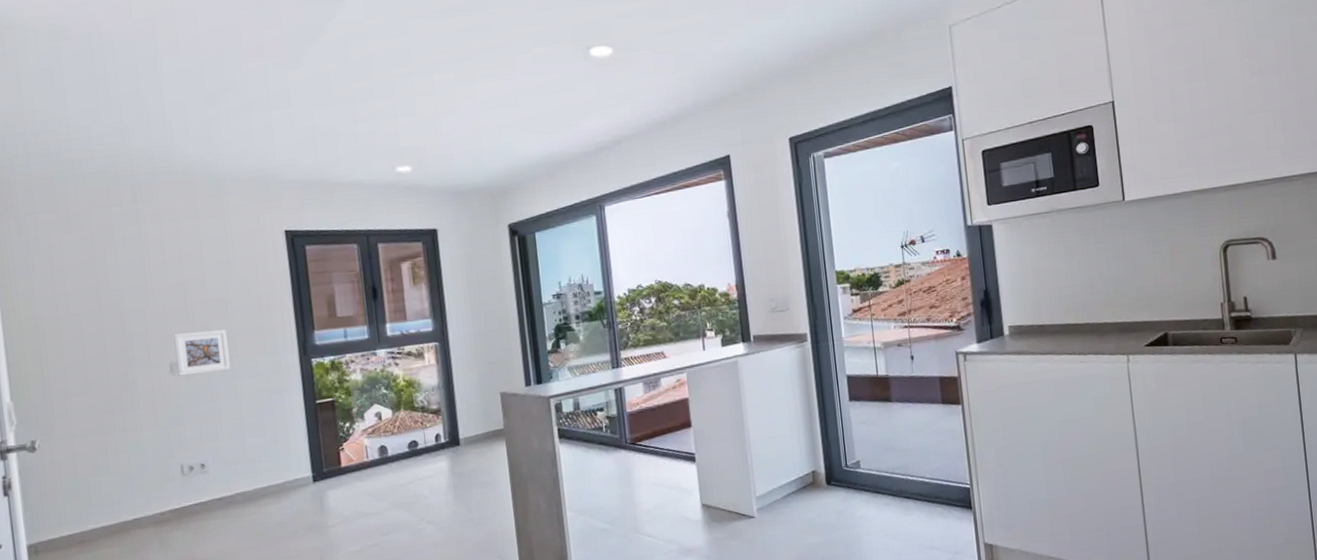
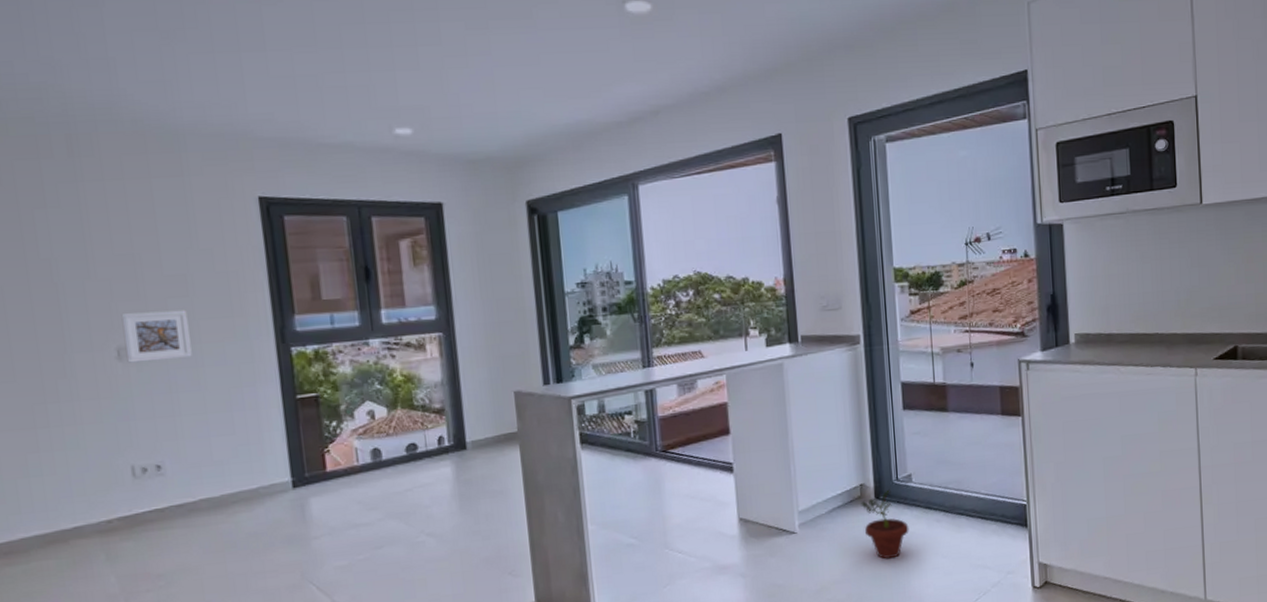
potted plant: none [813,474,860,541] -> present [861,488,909,559]

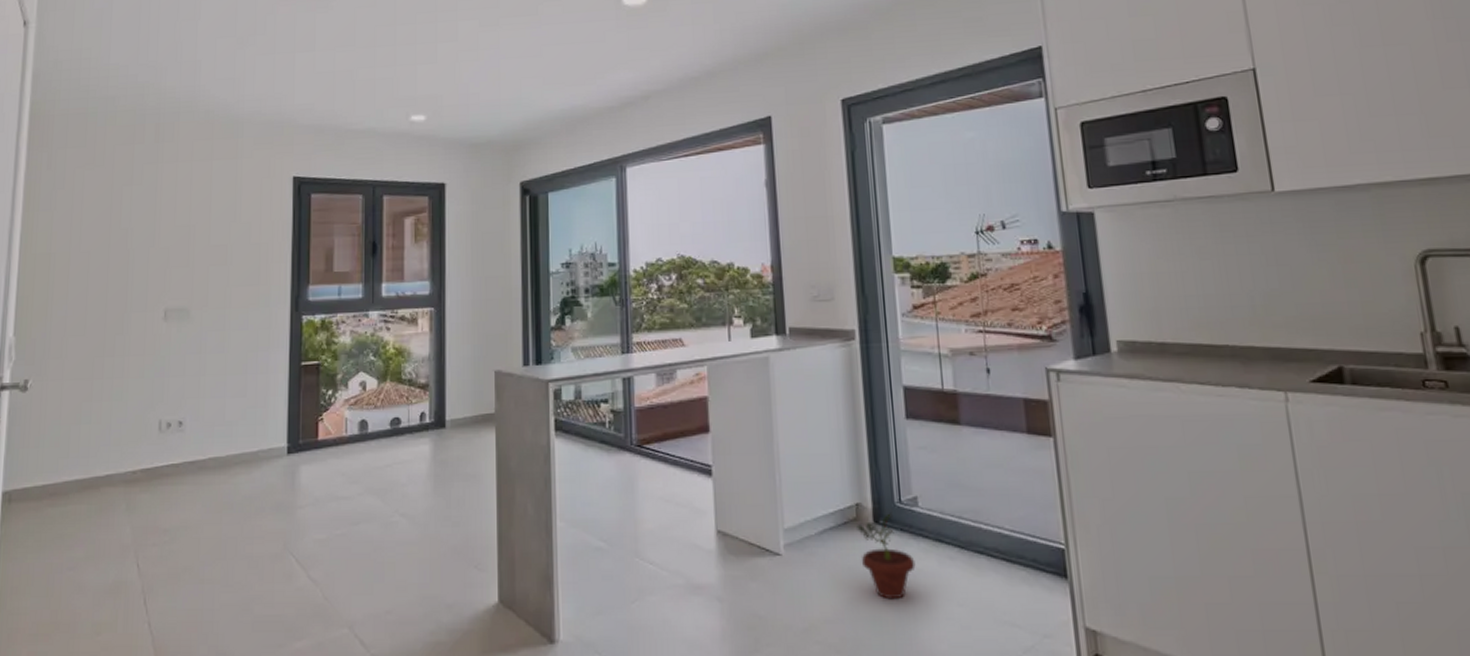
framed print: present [121,309,192,363] -> none [171,277,223,324]

